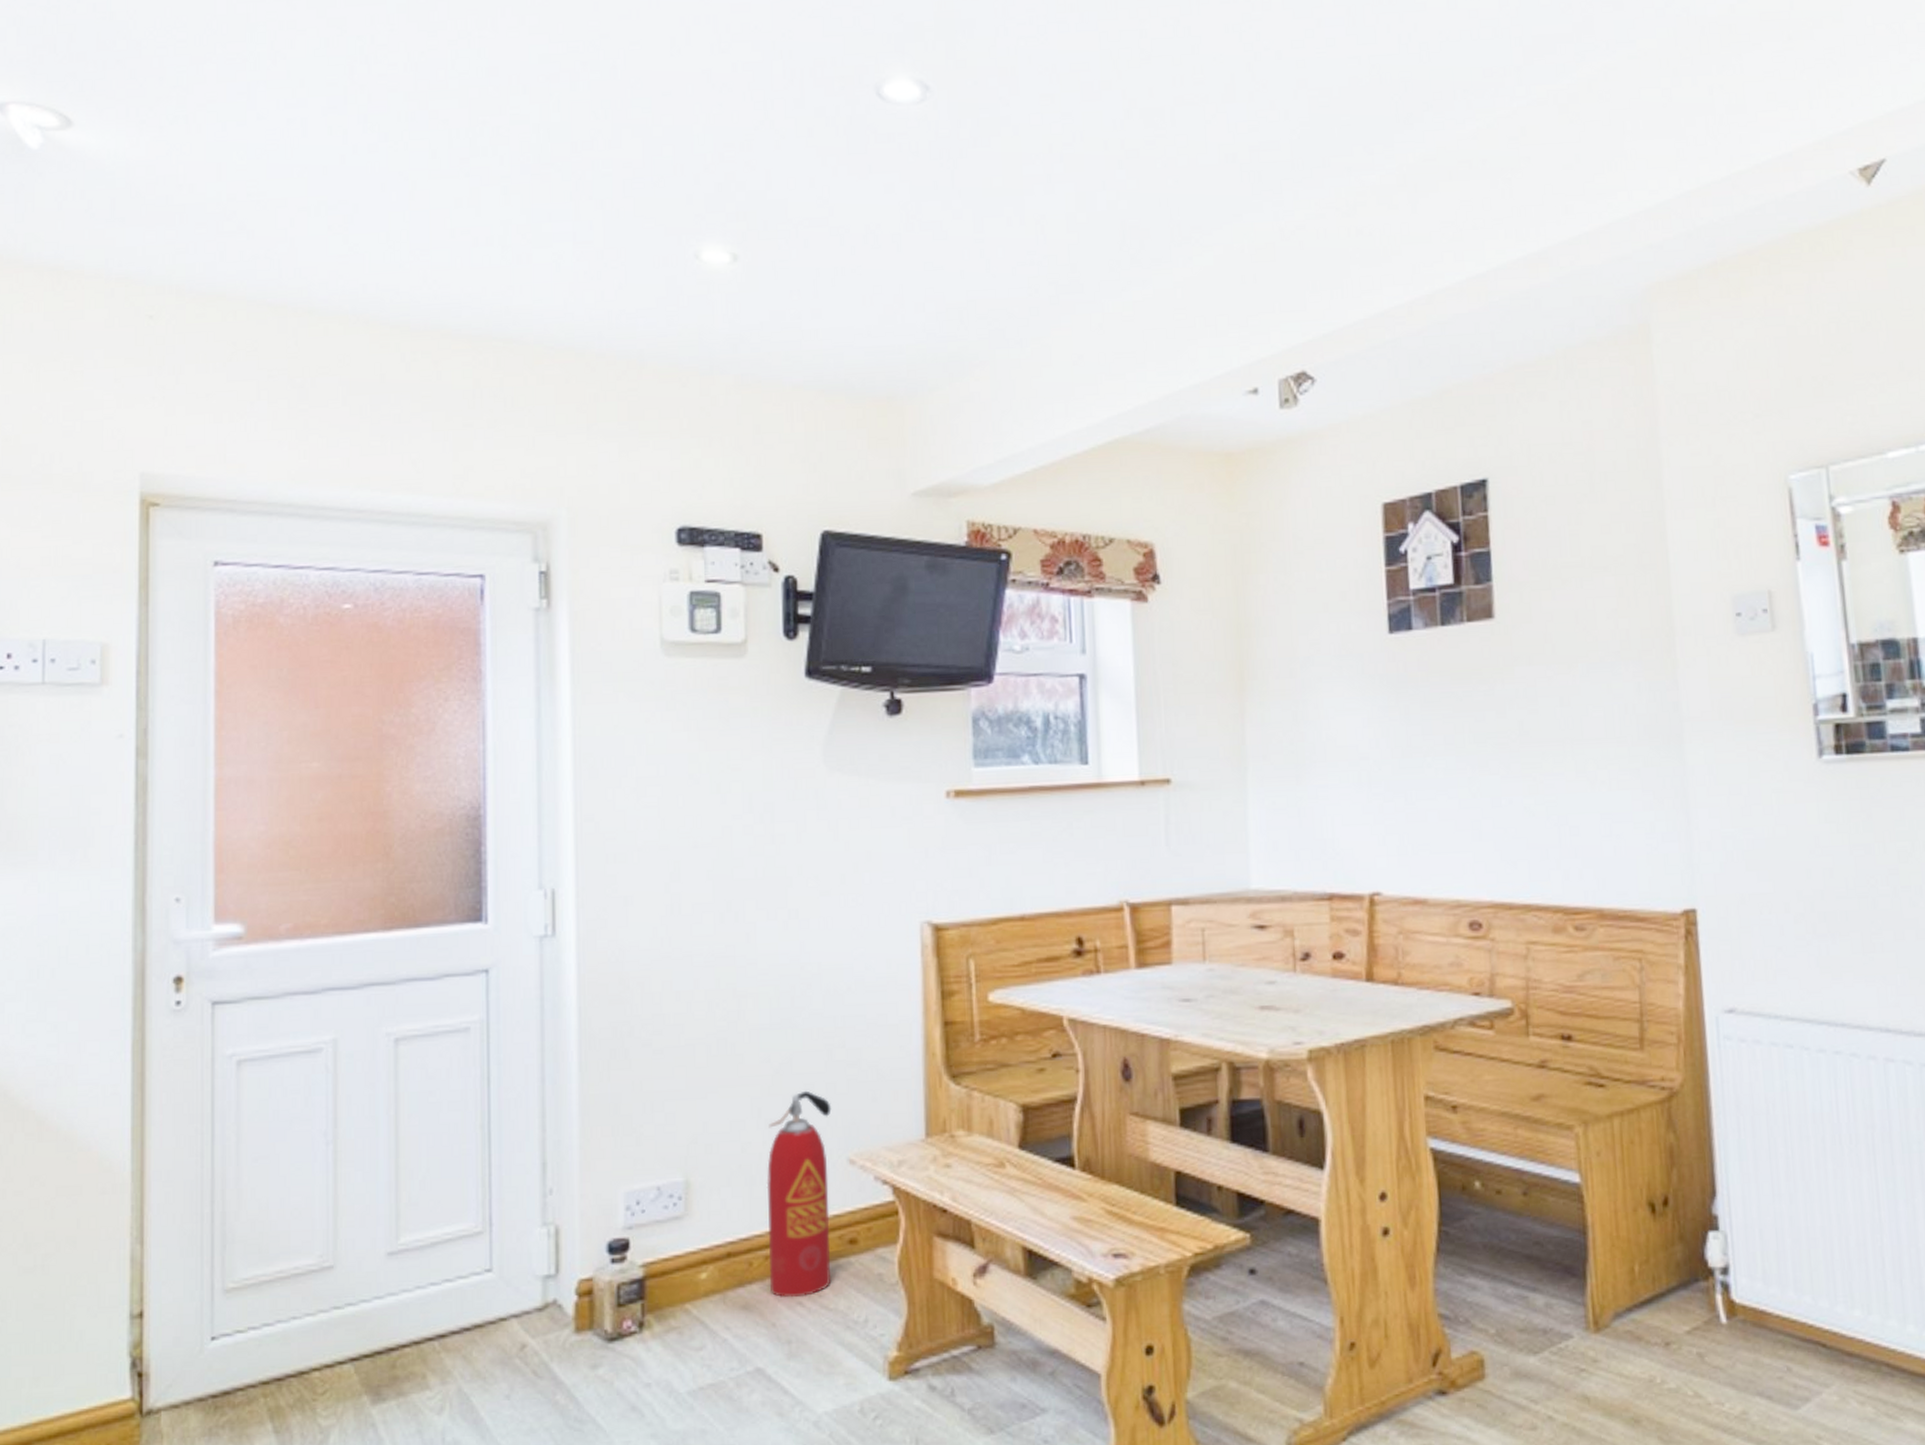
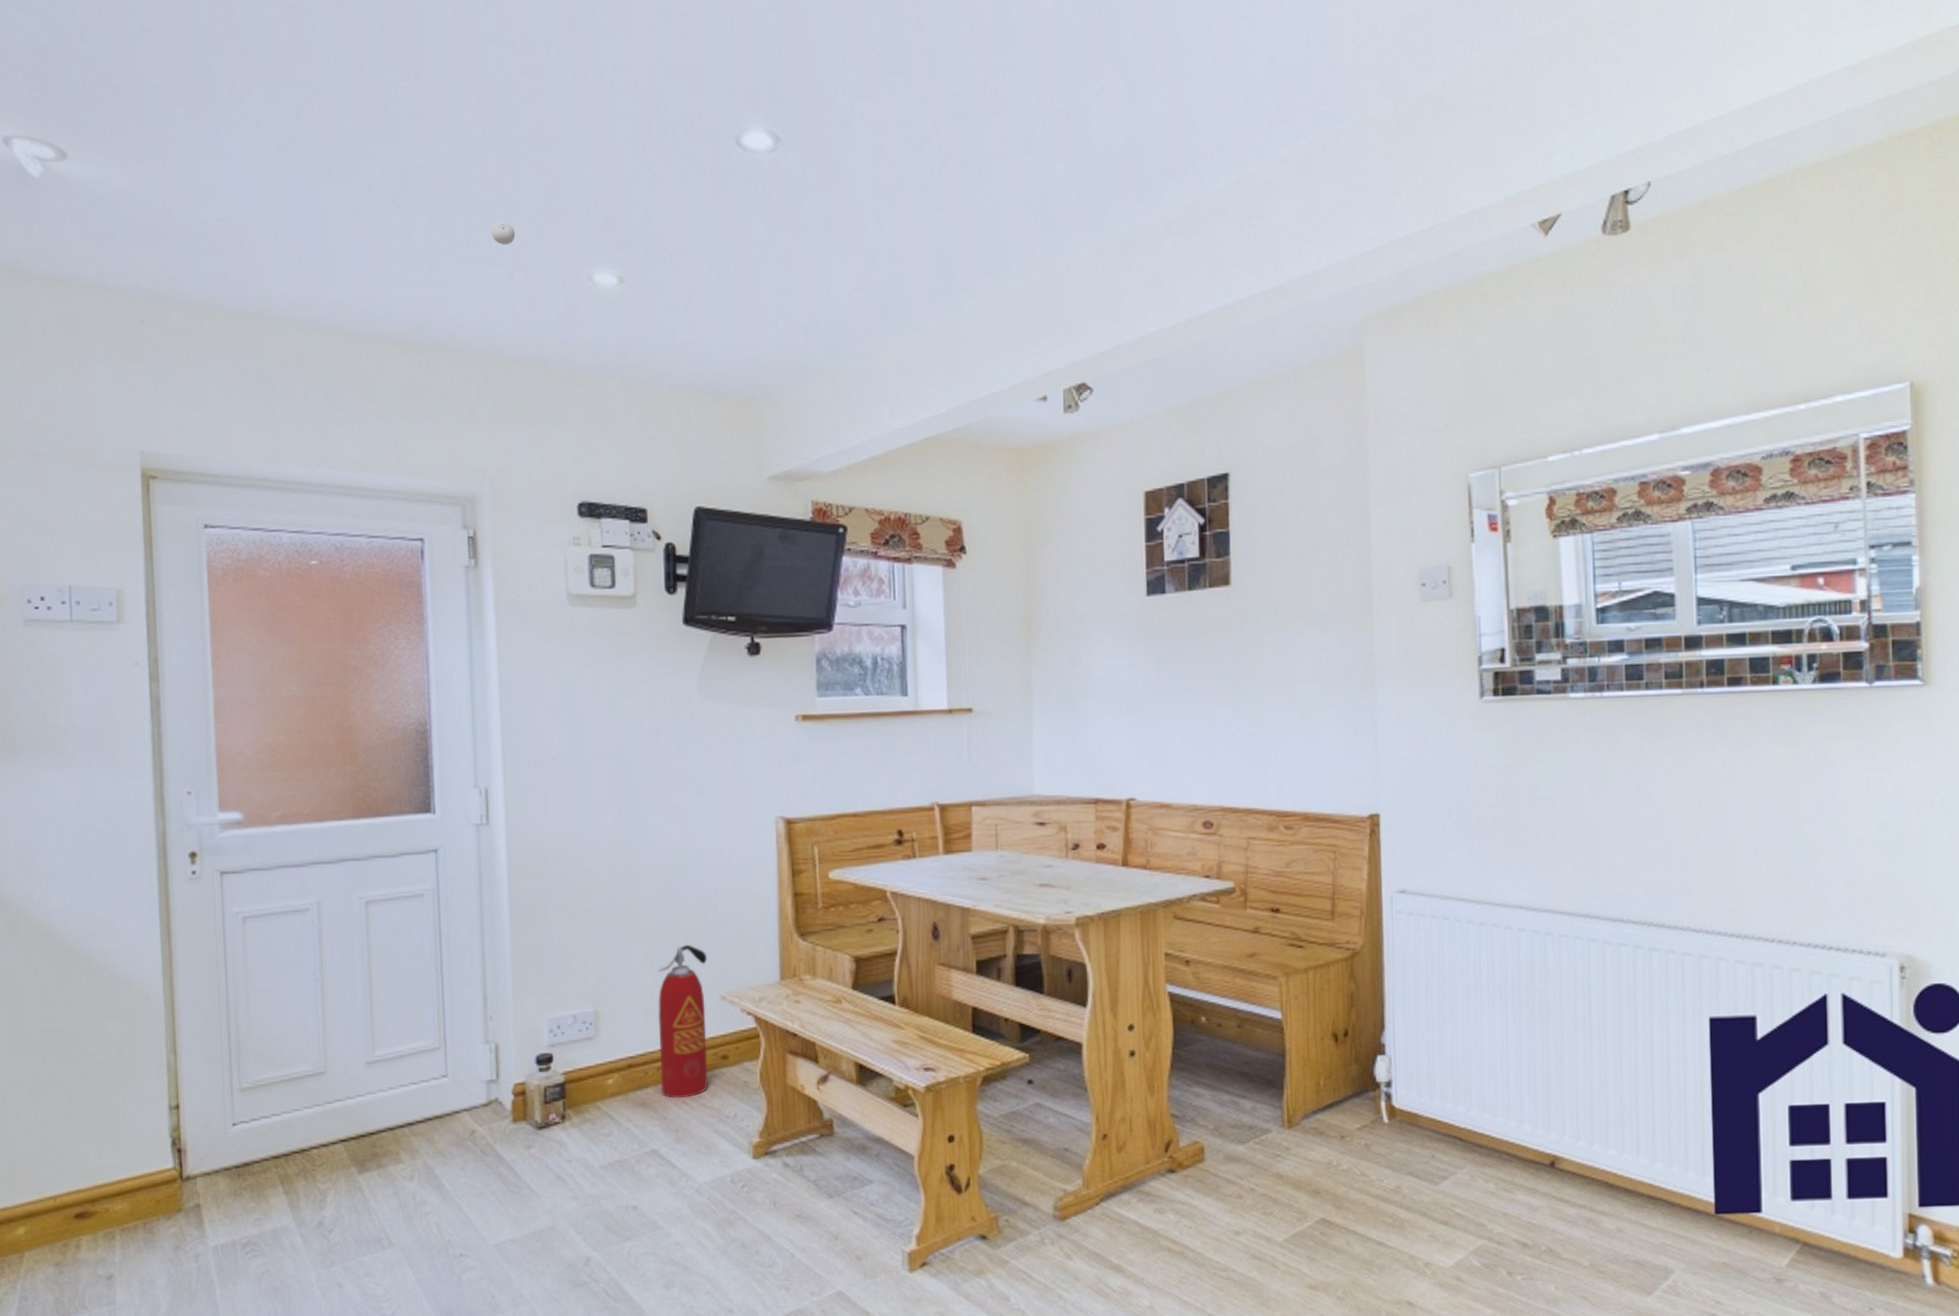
eyeball: none [578,190,608,219] -> present [491,221,516,245]

